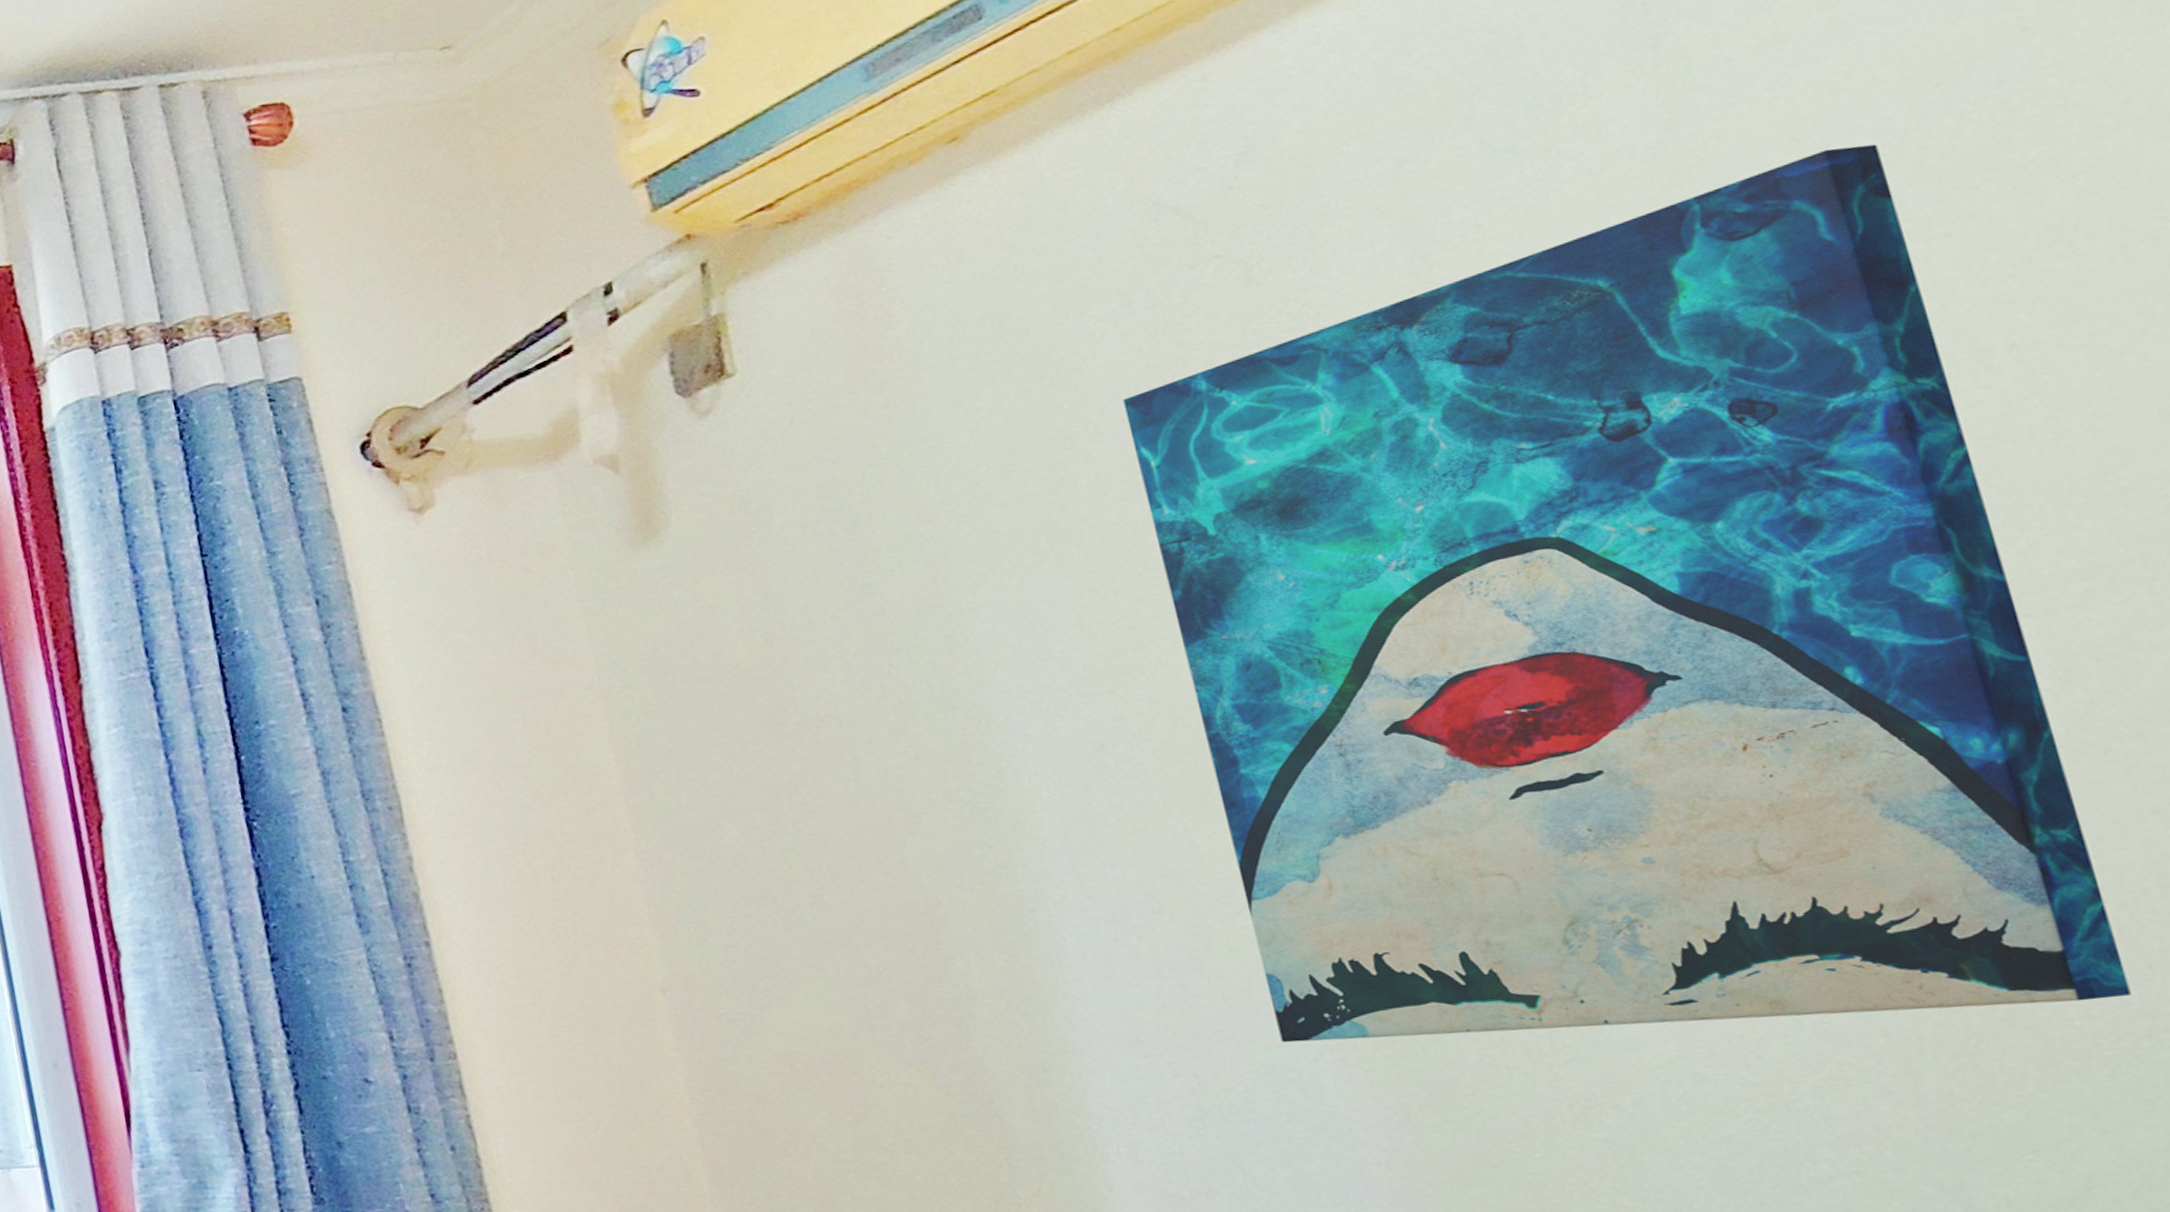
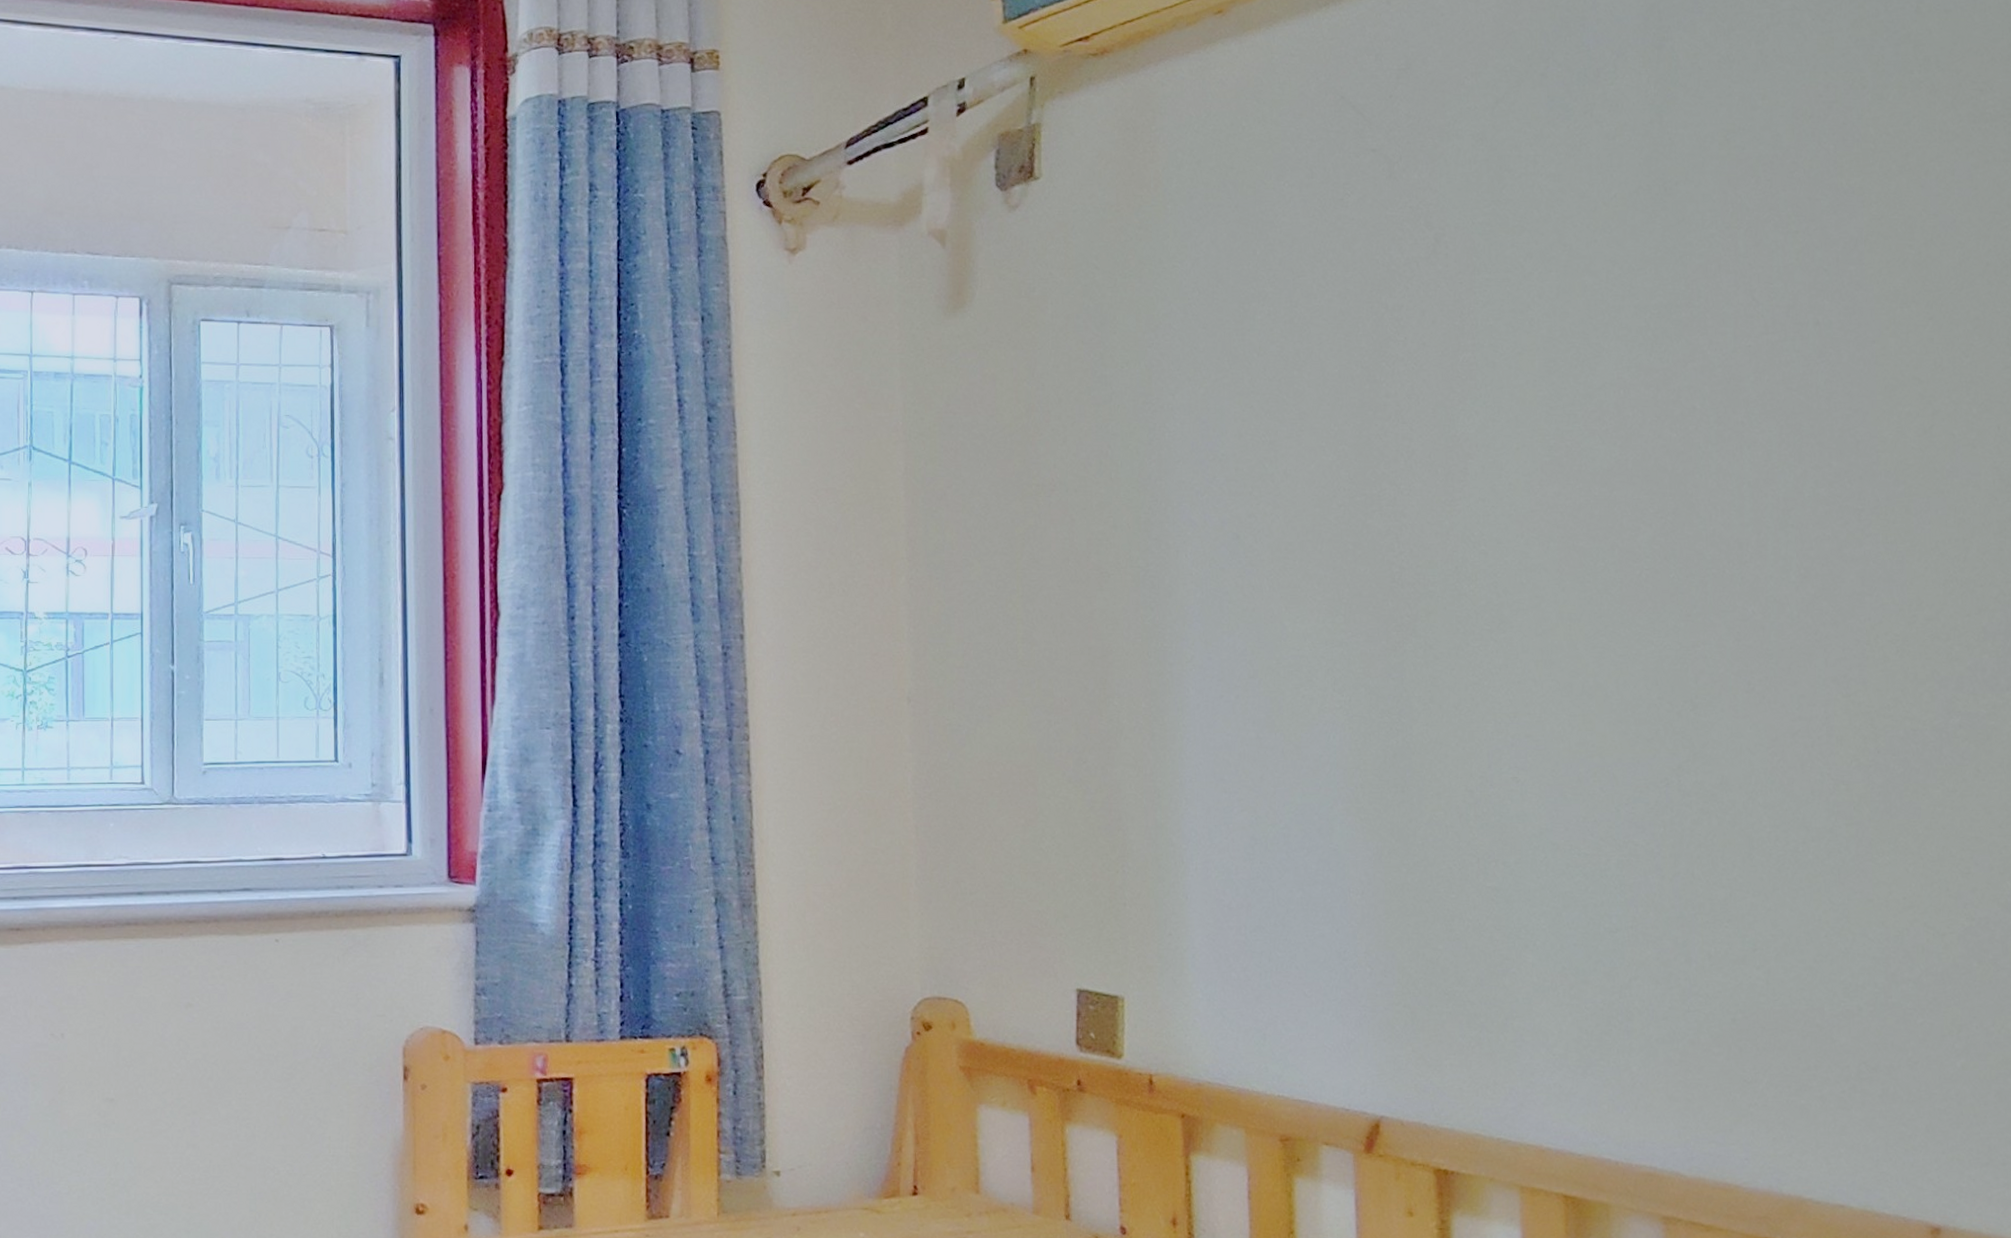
wall art: present [1122,144,2132,1043] -> none [1295,151,1800,814]

